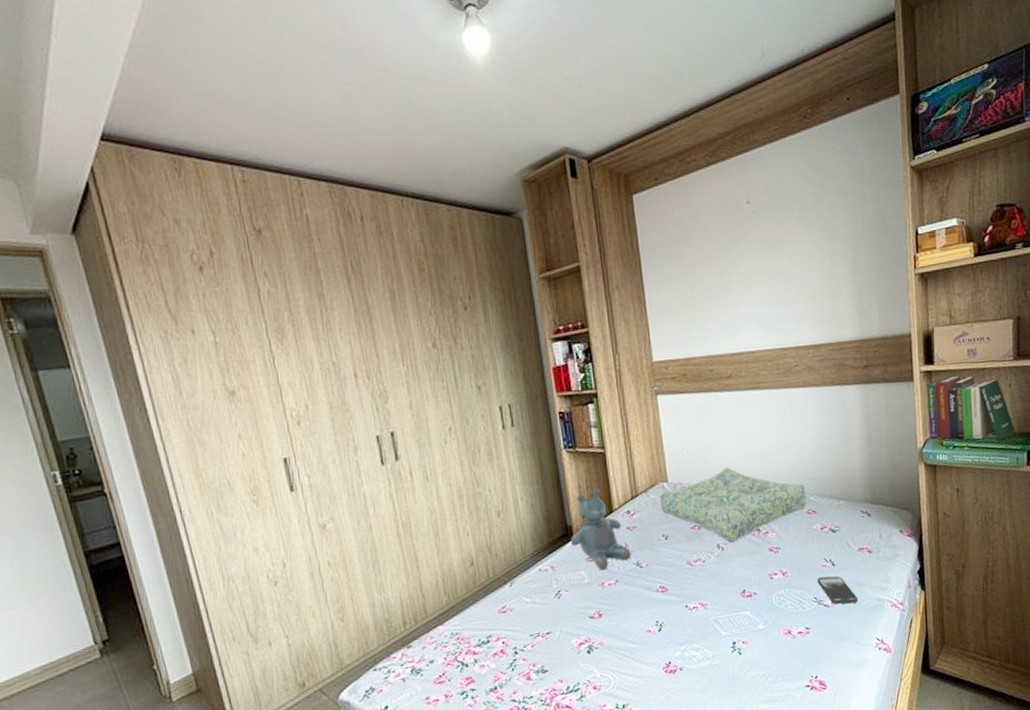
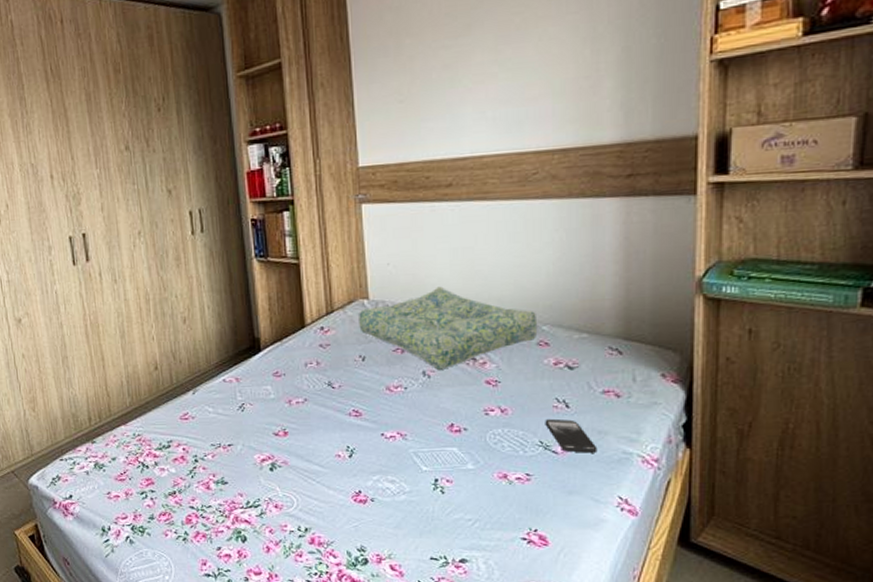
stuffed animal: present [570,489,631,570] -> none [257,301,323,387]
books: present [927,375,1014,440] -> none [713,188,845,272]

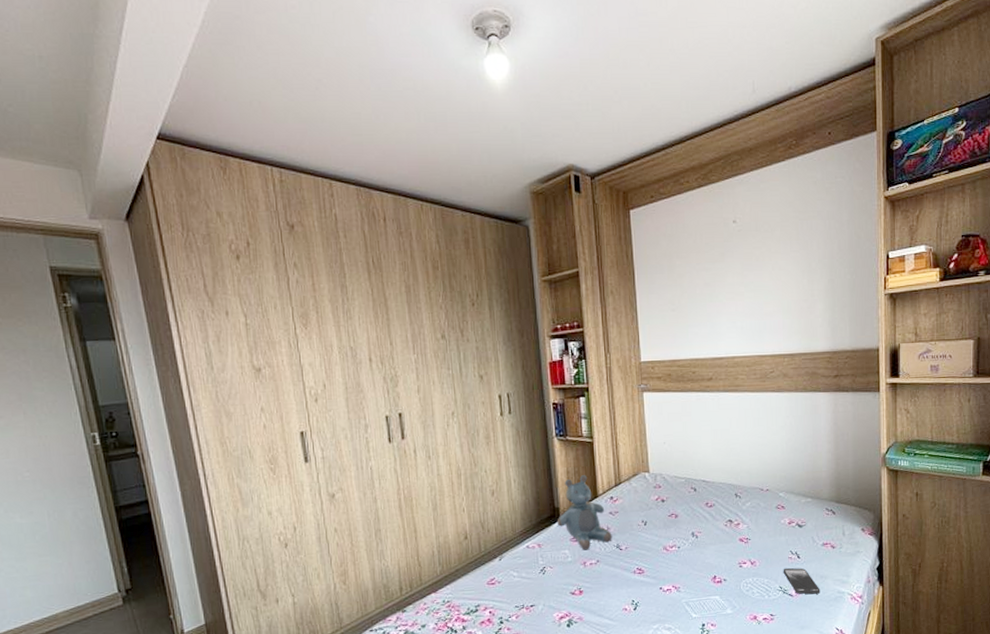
stuffed animal: none [257,301,323,387] -> present [557,475,612,550]
seat cushion: present [359,286,538,370] -> none [641,461,776,531]

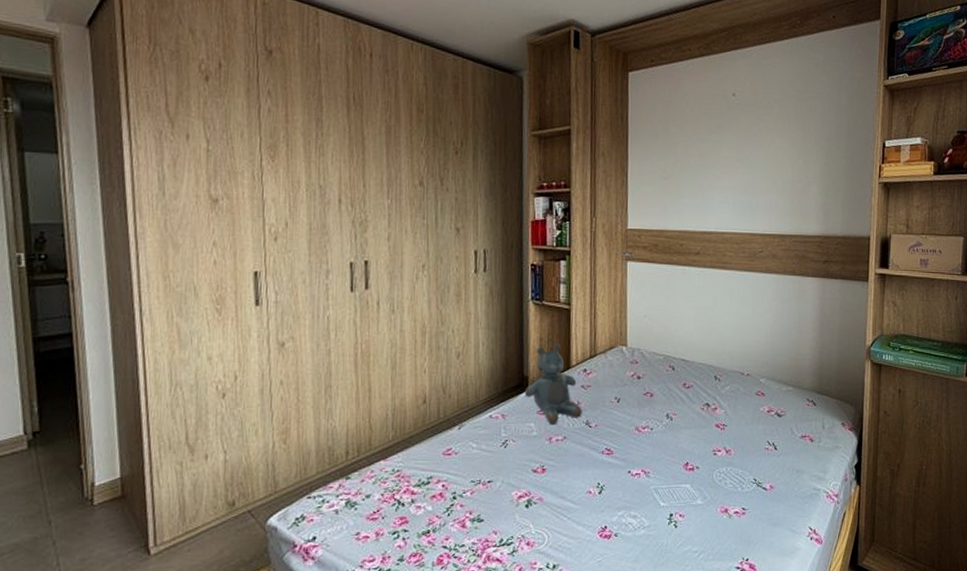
smartphone: present [783,567,820,595] -> none [758,459,796,489]

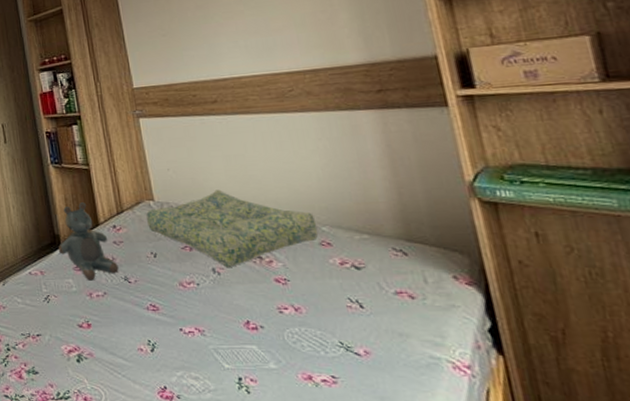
seat cushion: none [617,339,757,413] -> present [146,189,318,267]

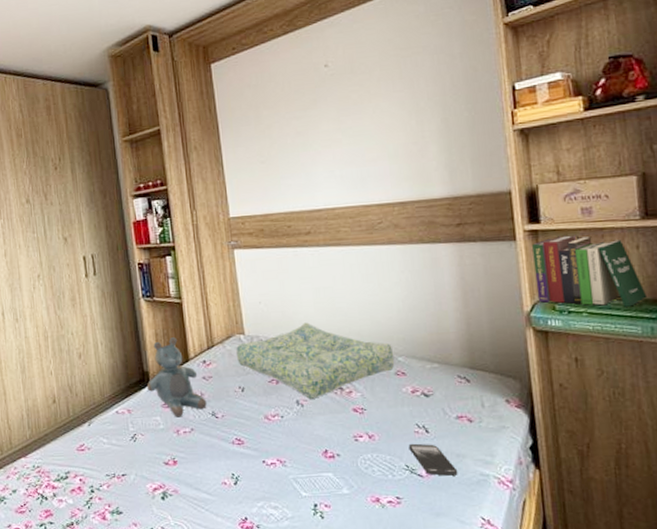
smartphone: none [341,319,402,356] -> present [408,443,458,476]
books: none [468,99,619,177] -> present [532,235,646,307]

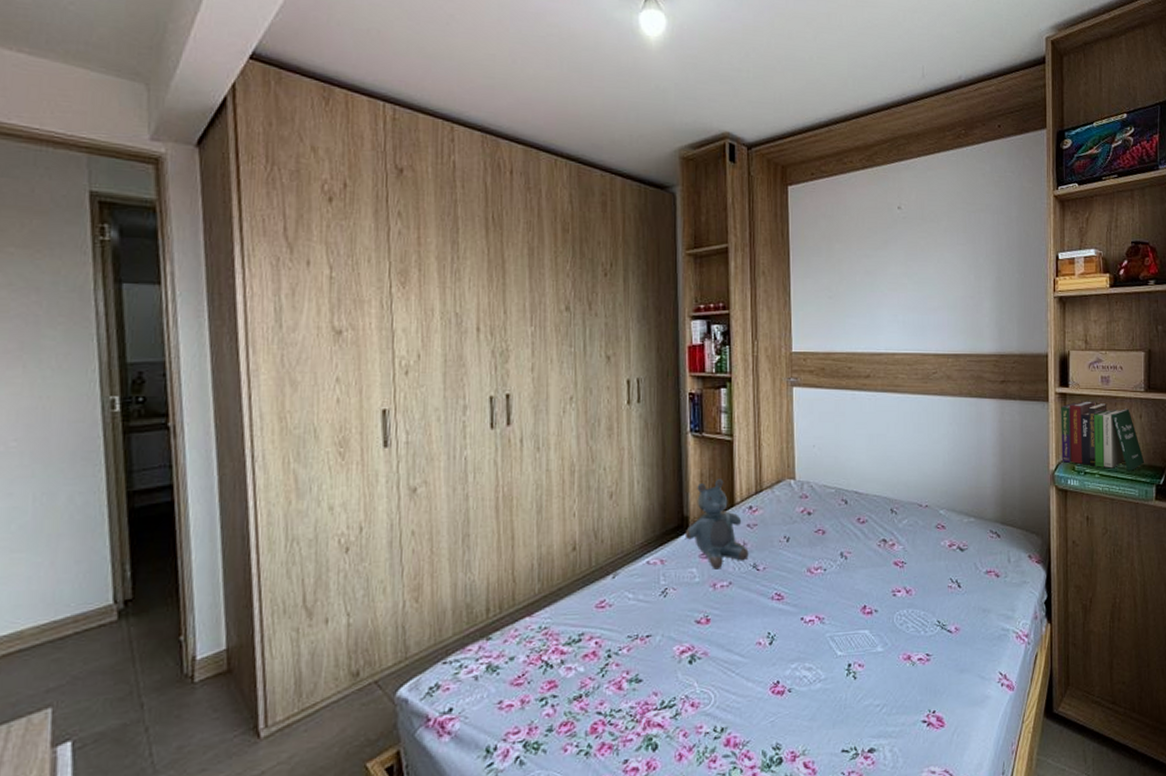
seat cushion: present [236,322,395,399] -> none [785,470,936,551]
smartphone: present [408,443,458,476] -> none [942,598,983,631]

